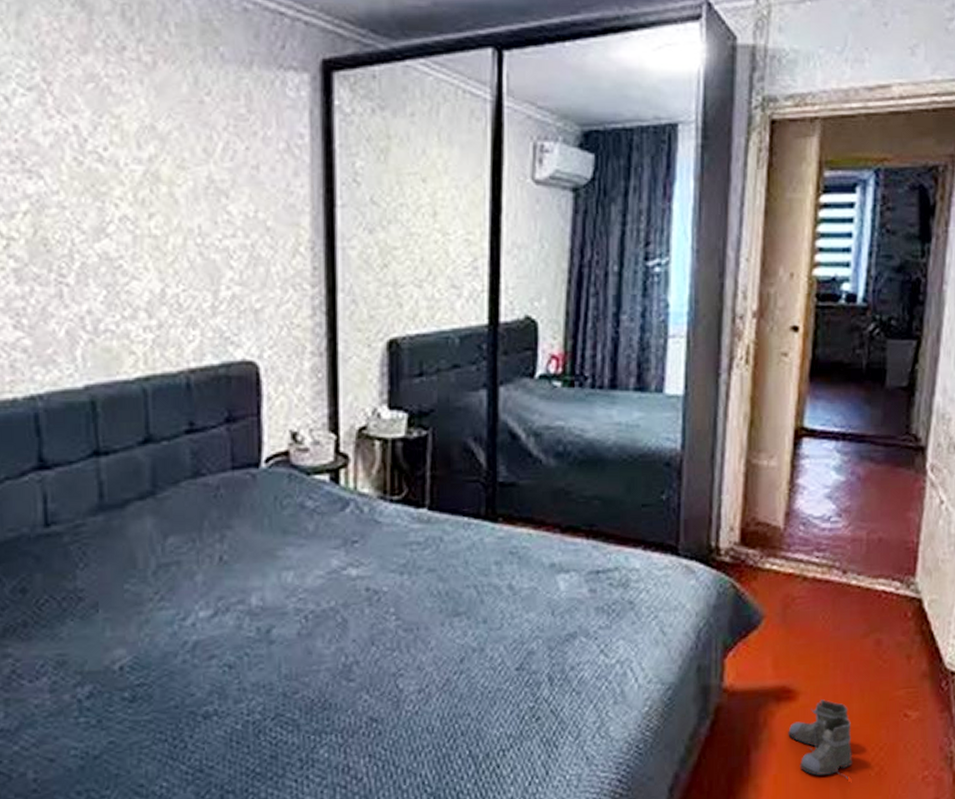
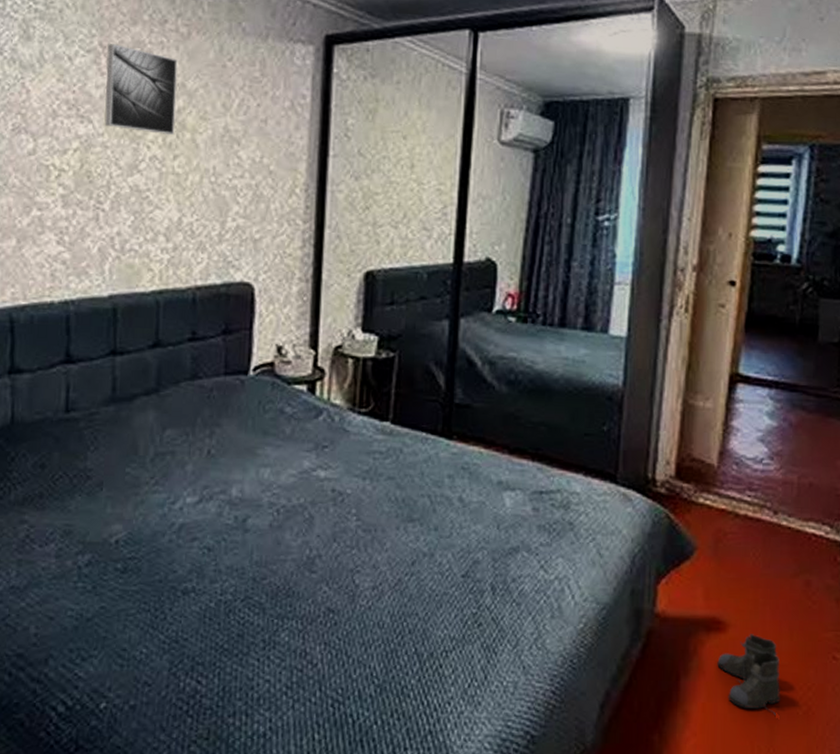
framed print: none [53,79,148,189] -> present [104,44,178,135]

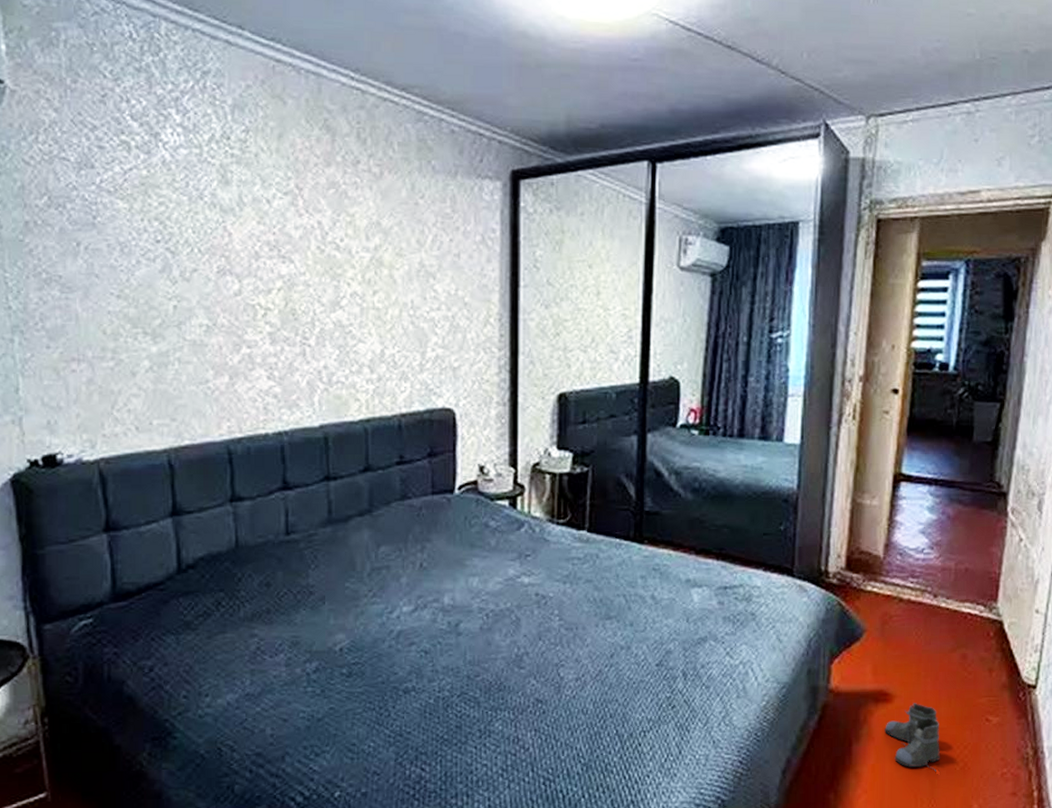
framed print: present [104,44,178,135] -> none [304,186,373,271]

